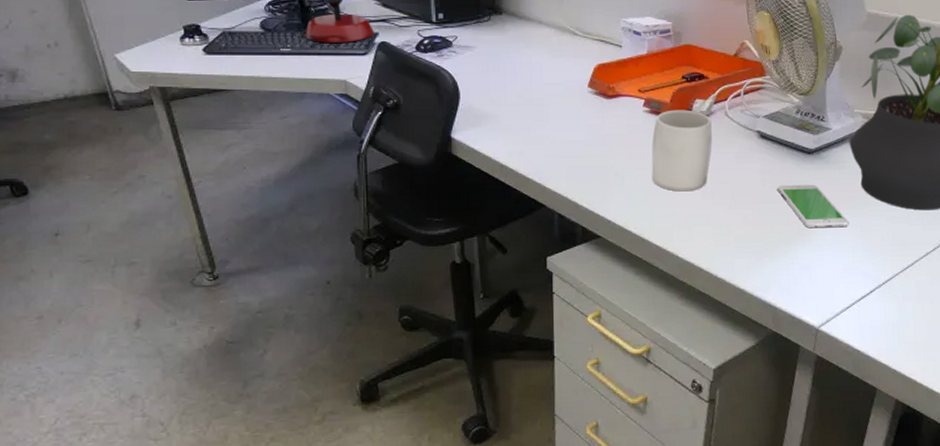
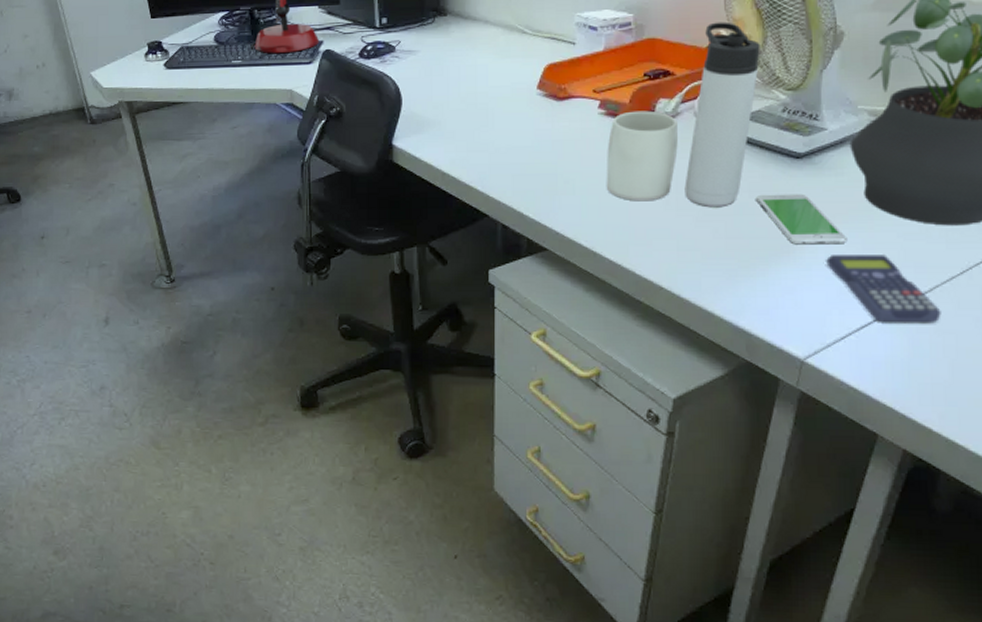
thermos bottle: none [718,33,778,197] -> present [684,22,760,208]
calculator: none [833,235,920,294] -> present [826,255,941,323]

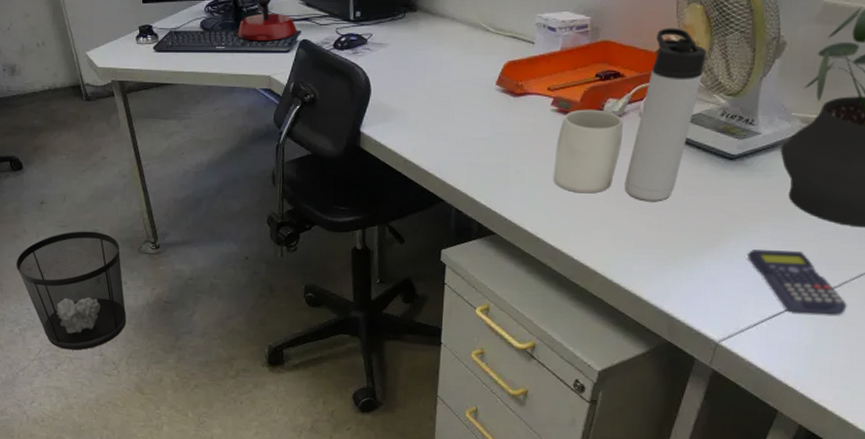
waste bin: none [14,267,139,402] -> present [16,231,127,351]
phone: present [756,194,848,245] -> none [689,192,769,241]

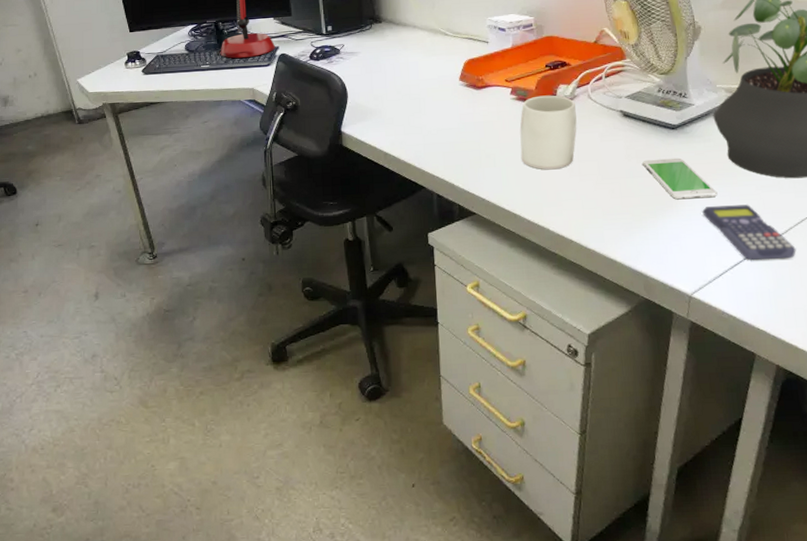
waste bin: present [16,231,127,351] -> none [11,247,127,370]
thermos bottle: present [624,28,707,202] -> none [584,21,637,173]
phone: none [689,192,769,241] -> present [643,158,718,200]

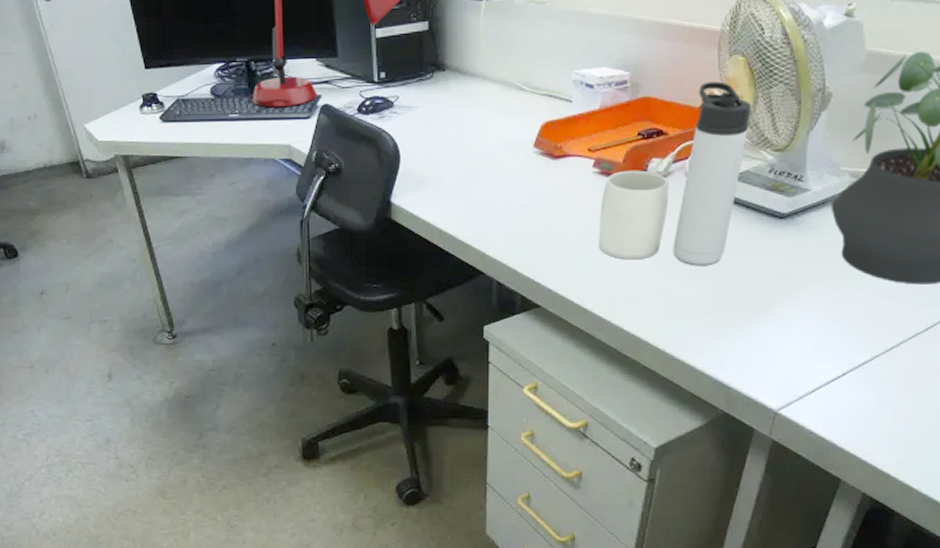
thermos bottle: none [584,21,637,173] -> present [673,81,751,266]
phone: present [643,158,718,200] -> none [740,253,824,302]
calculator: present [702,204,797,261] -> none [802,312,906,377]

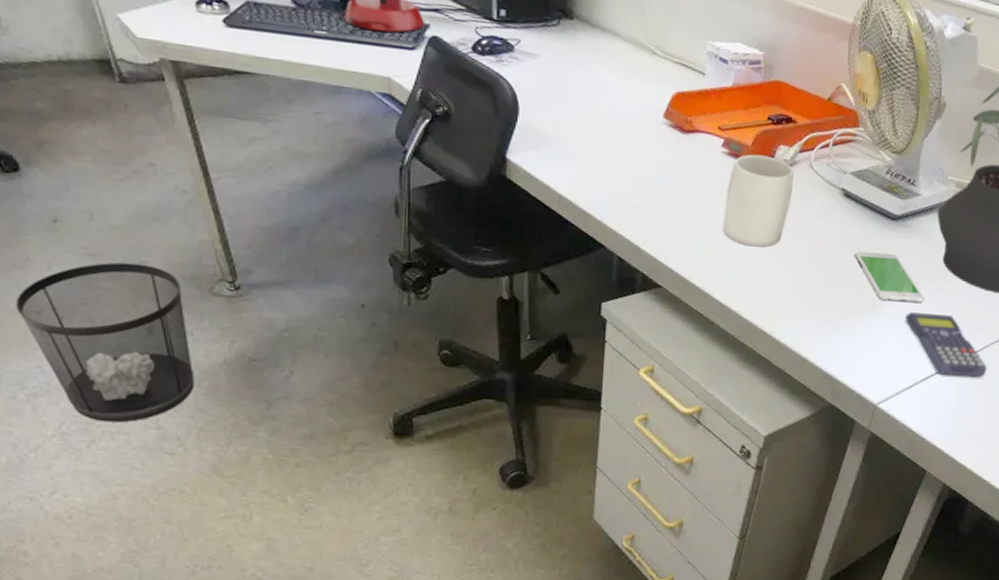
waste bin: none [16,322,144,455] -> present [16,262,195,423]
thermos bottle: present [673,81,751,266] -> none [793,74,875,260]
phone: none [740,253,824,302] -> present [854,251,925,303]
calculator: none [802,312,906,377] -> present [905,312,987,377]

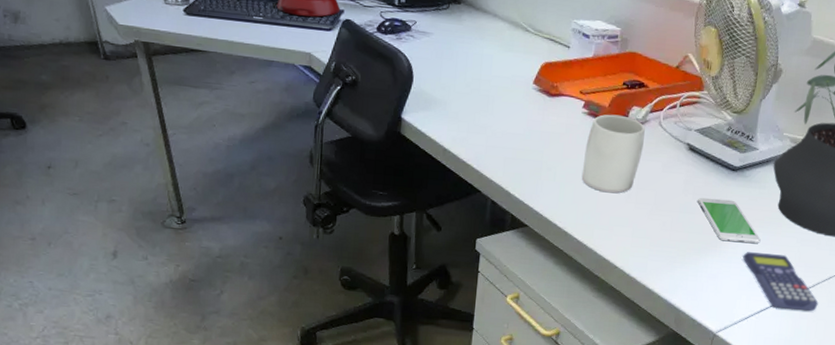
waste bin: present [16,262,195,423] -> none [16,200,147,329]

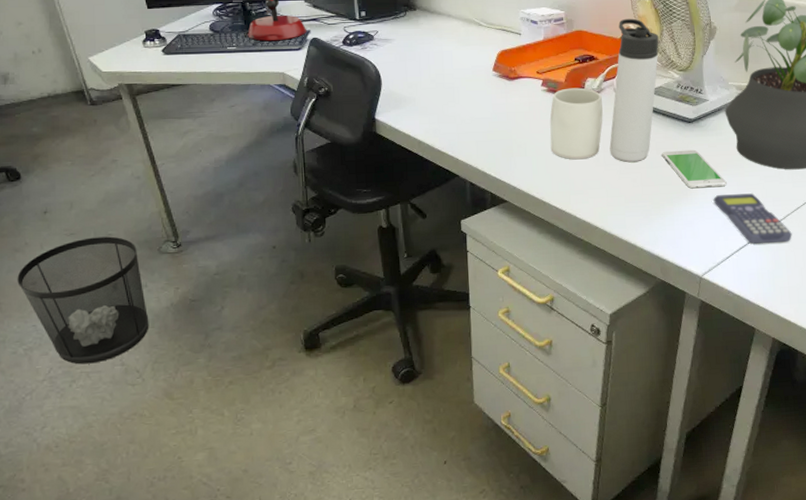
waste bin: none [16,200,147,329] -> present [17,236,149,365]
thermos bottle: none [643,46,718,205] -> present [609,18,659,163]

